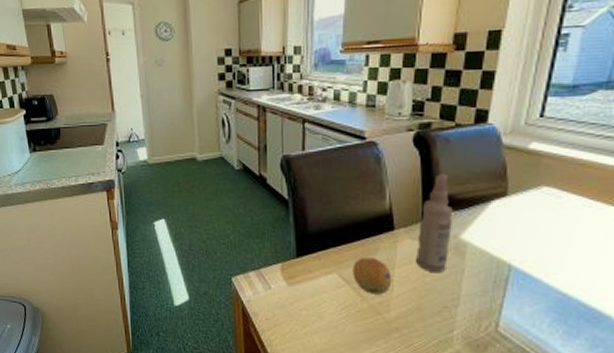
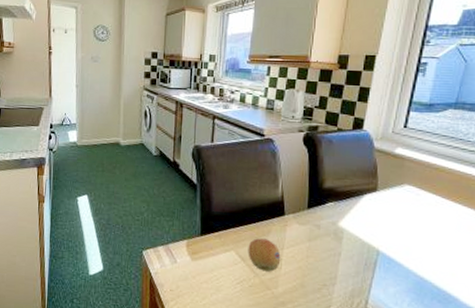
bottle: present [416,174,454,274] -> none [302,169,334,255]

